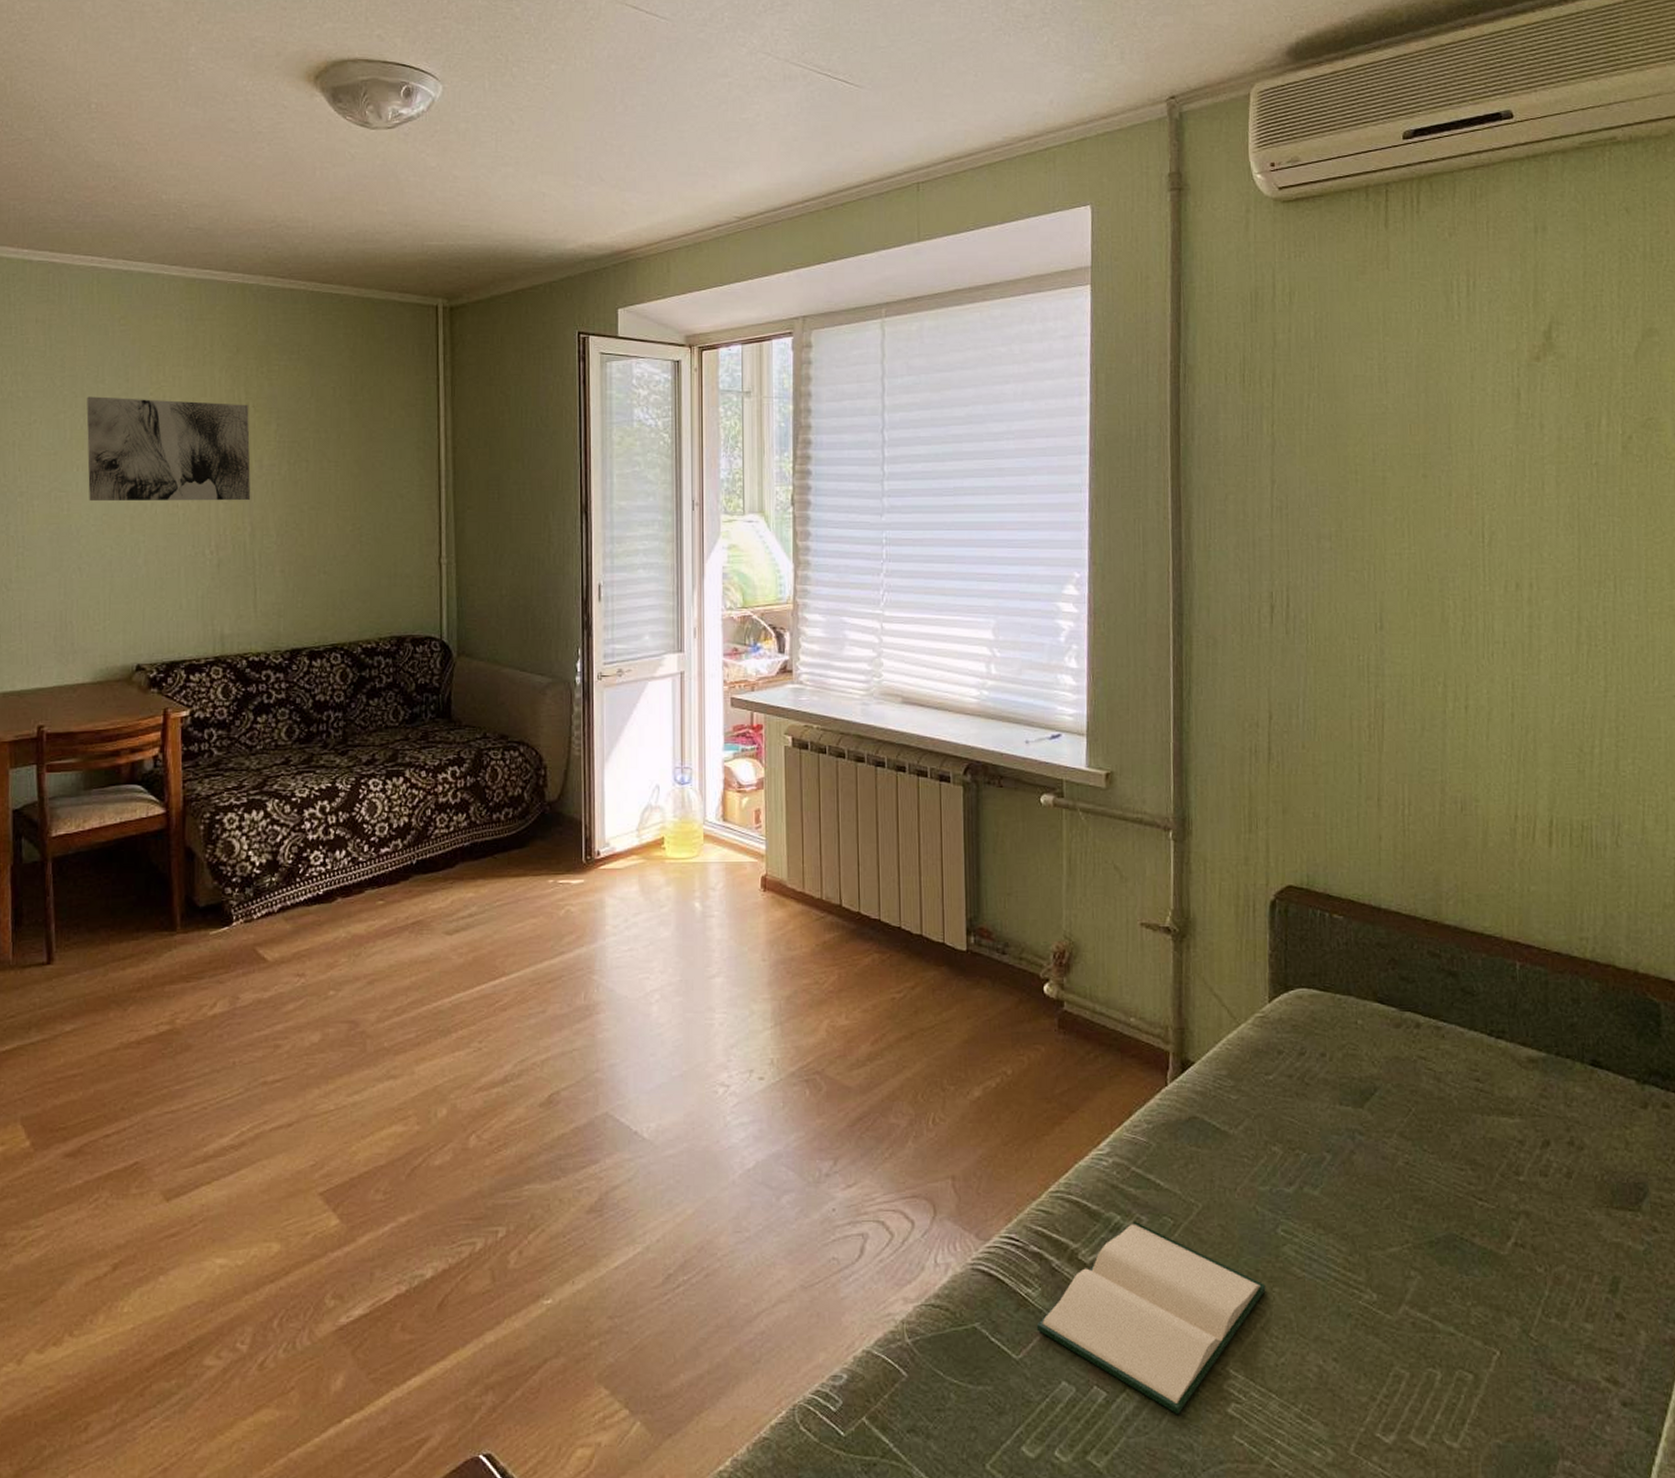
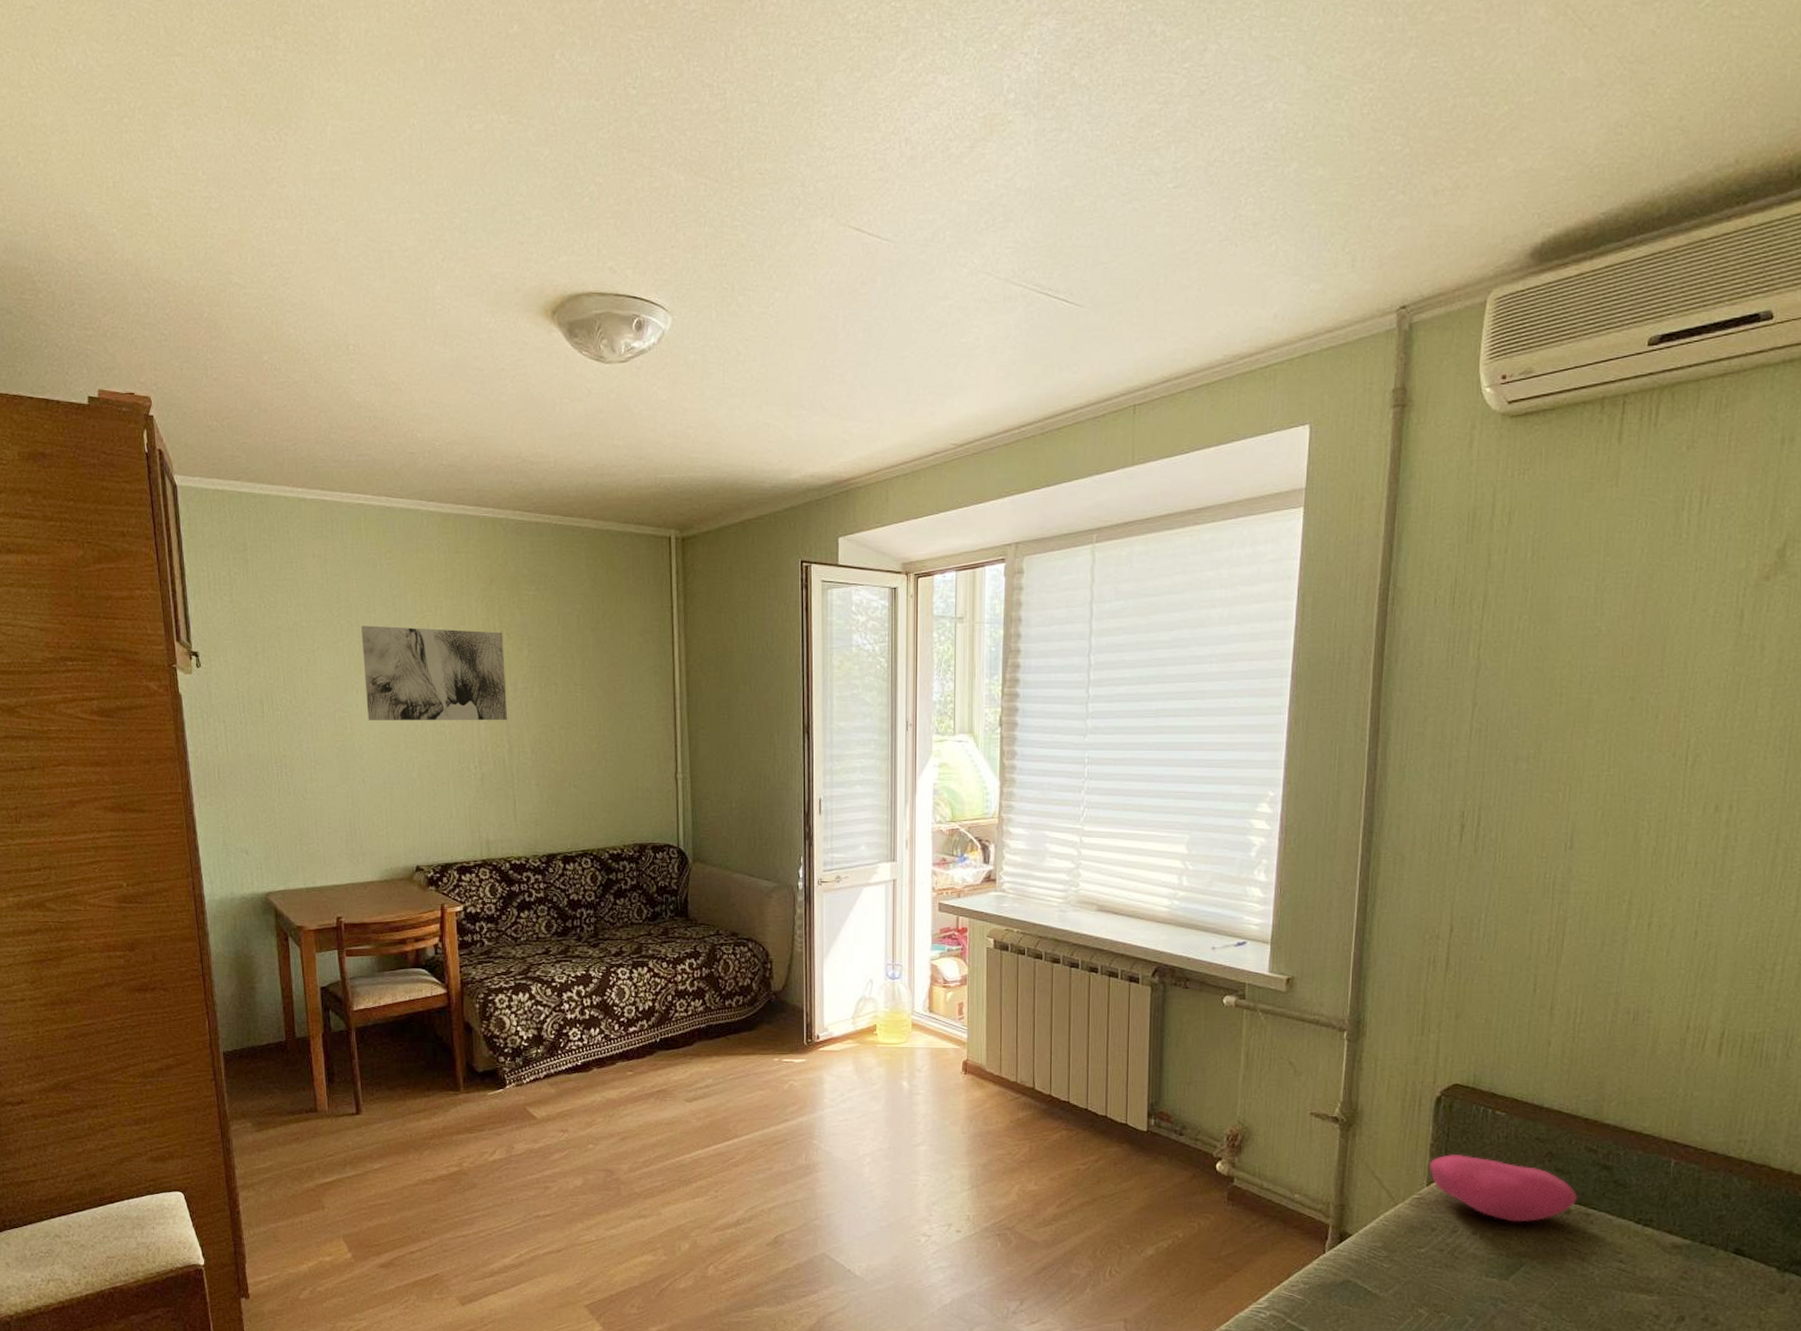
cushion: none [1269,964,1427,1040] -> present [1429,1153,1578,1222]

